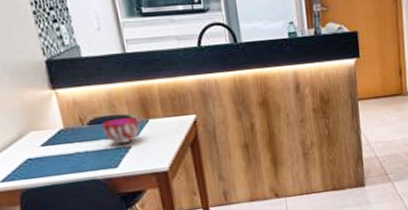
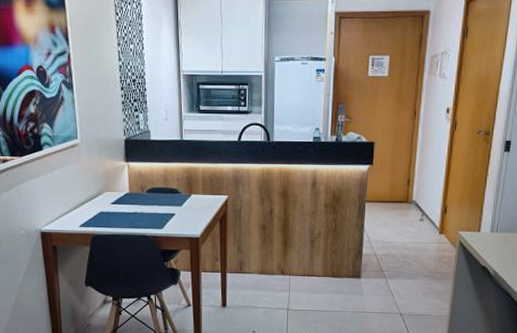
decorative bowl: present [102,116,140,145] -> none [156,190,183,211]

